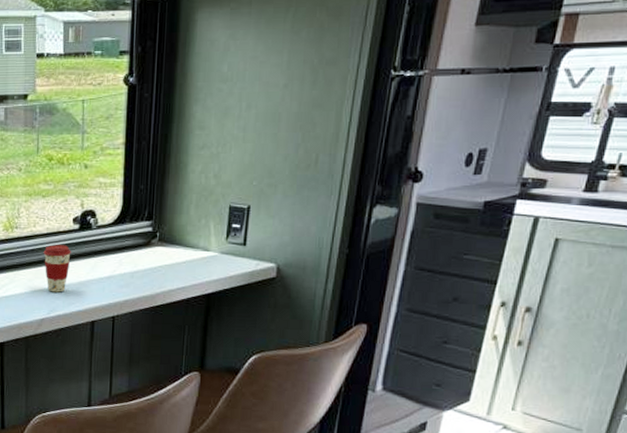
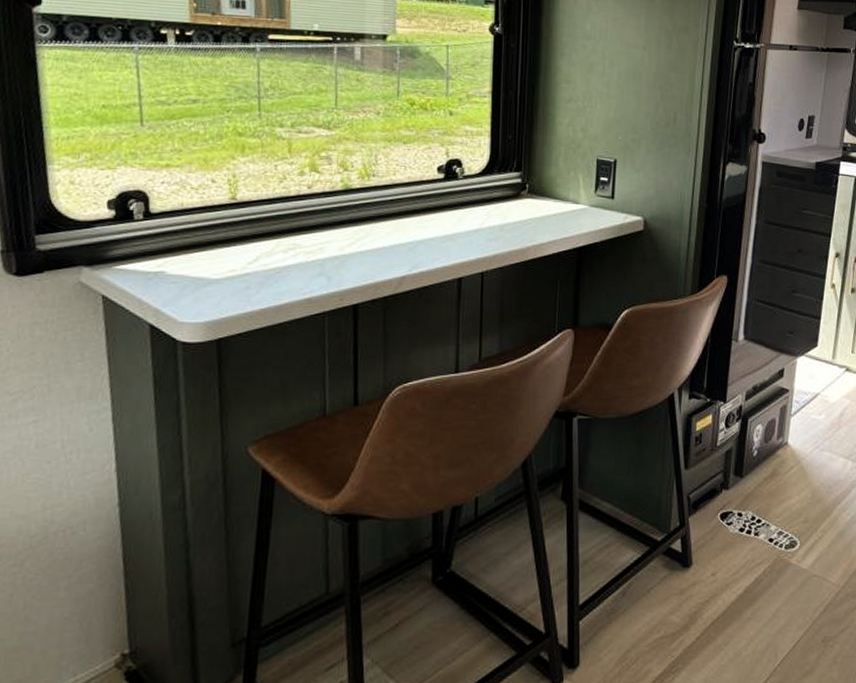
coffee cup: present [43,245,71,293] -> none [404,195,436,247]

